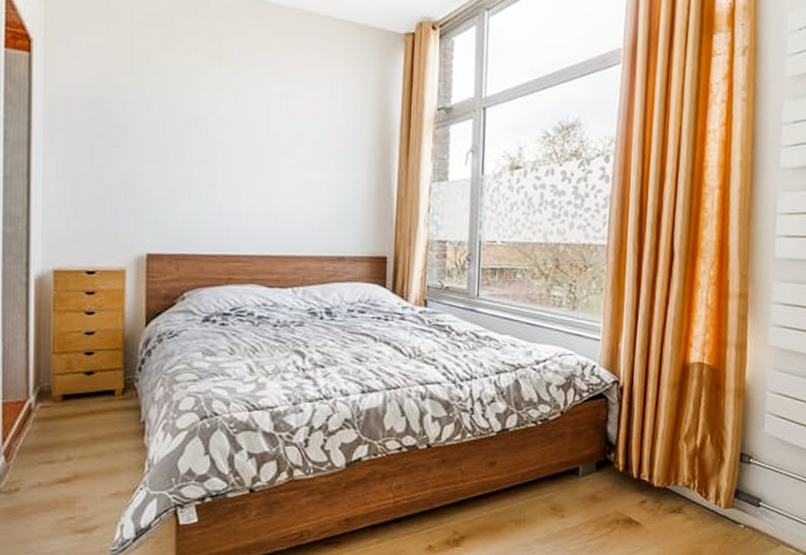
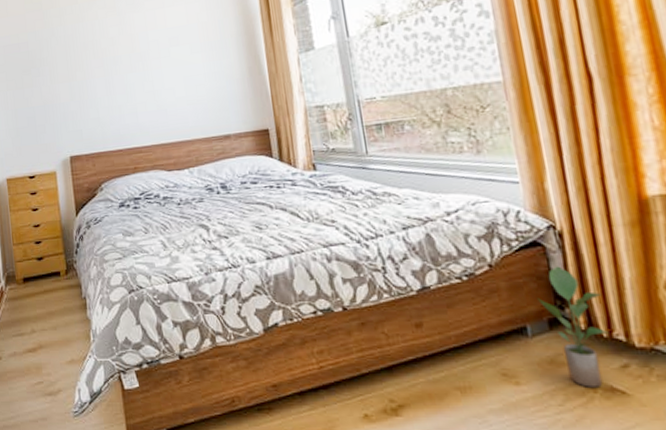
potted plant: none [593,416,640,519] -> present [538,266,609,387]

